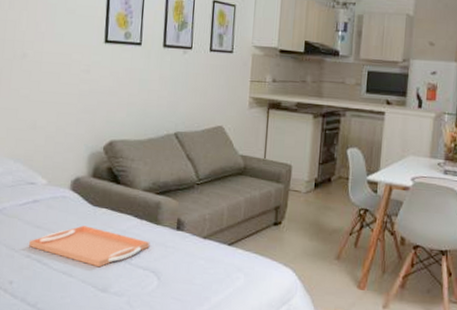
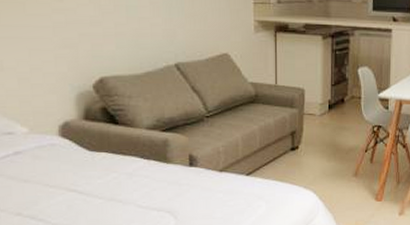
serving tray: present [29,225,150,268] -> none [17,173,162,216]

